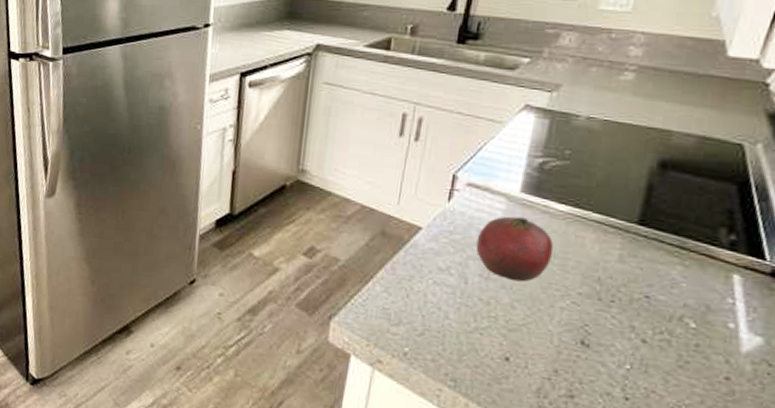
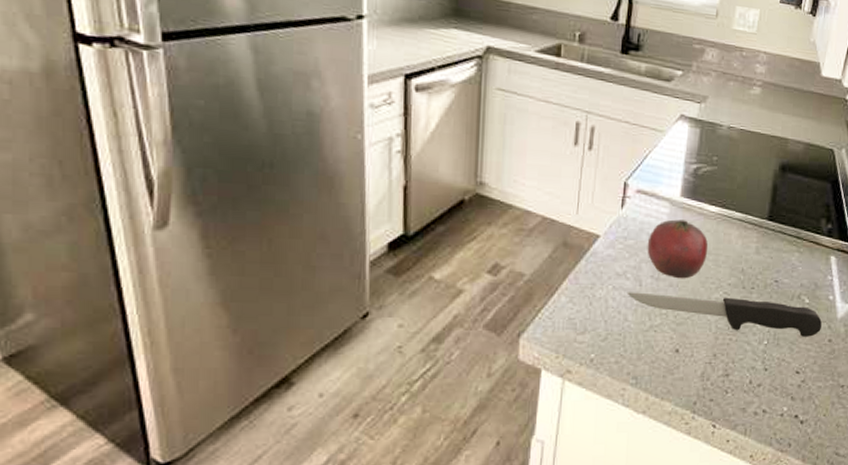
kitchen knife: none [449,288,715,370] -> present [626,292,822,337]

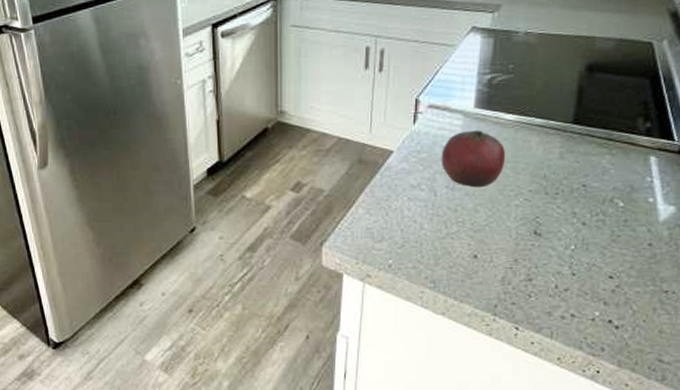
kitchen knife: present [626,292,822,337] -> none [422,202,640,241]

